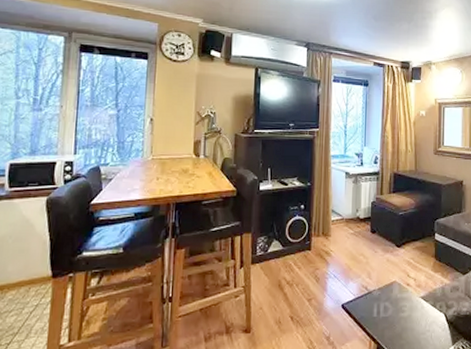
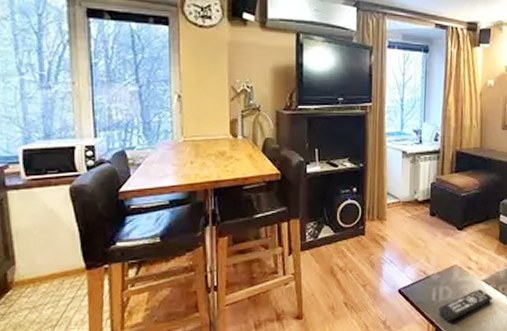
remote control: none [380,306,430,338] -> present [439,289,492,321]

